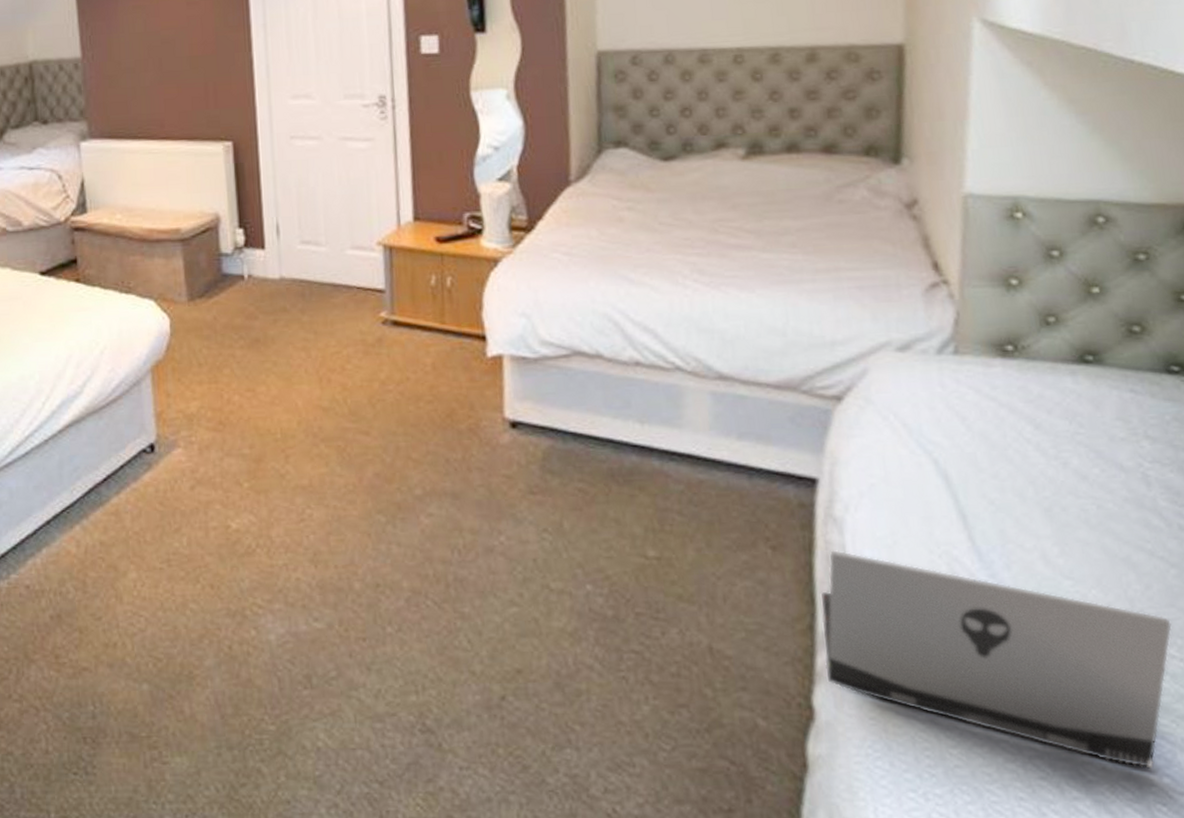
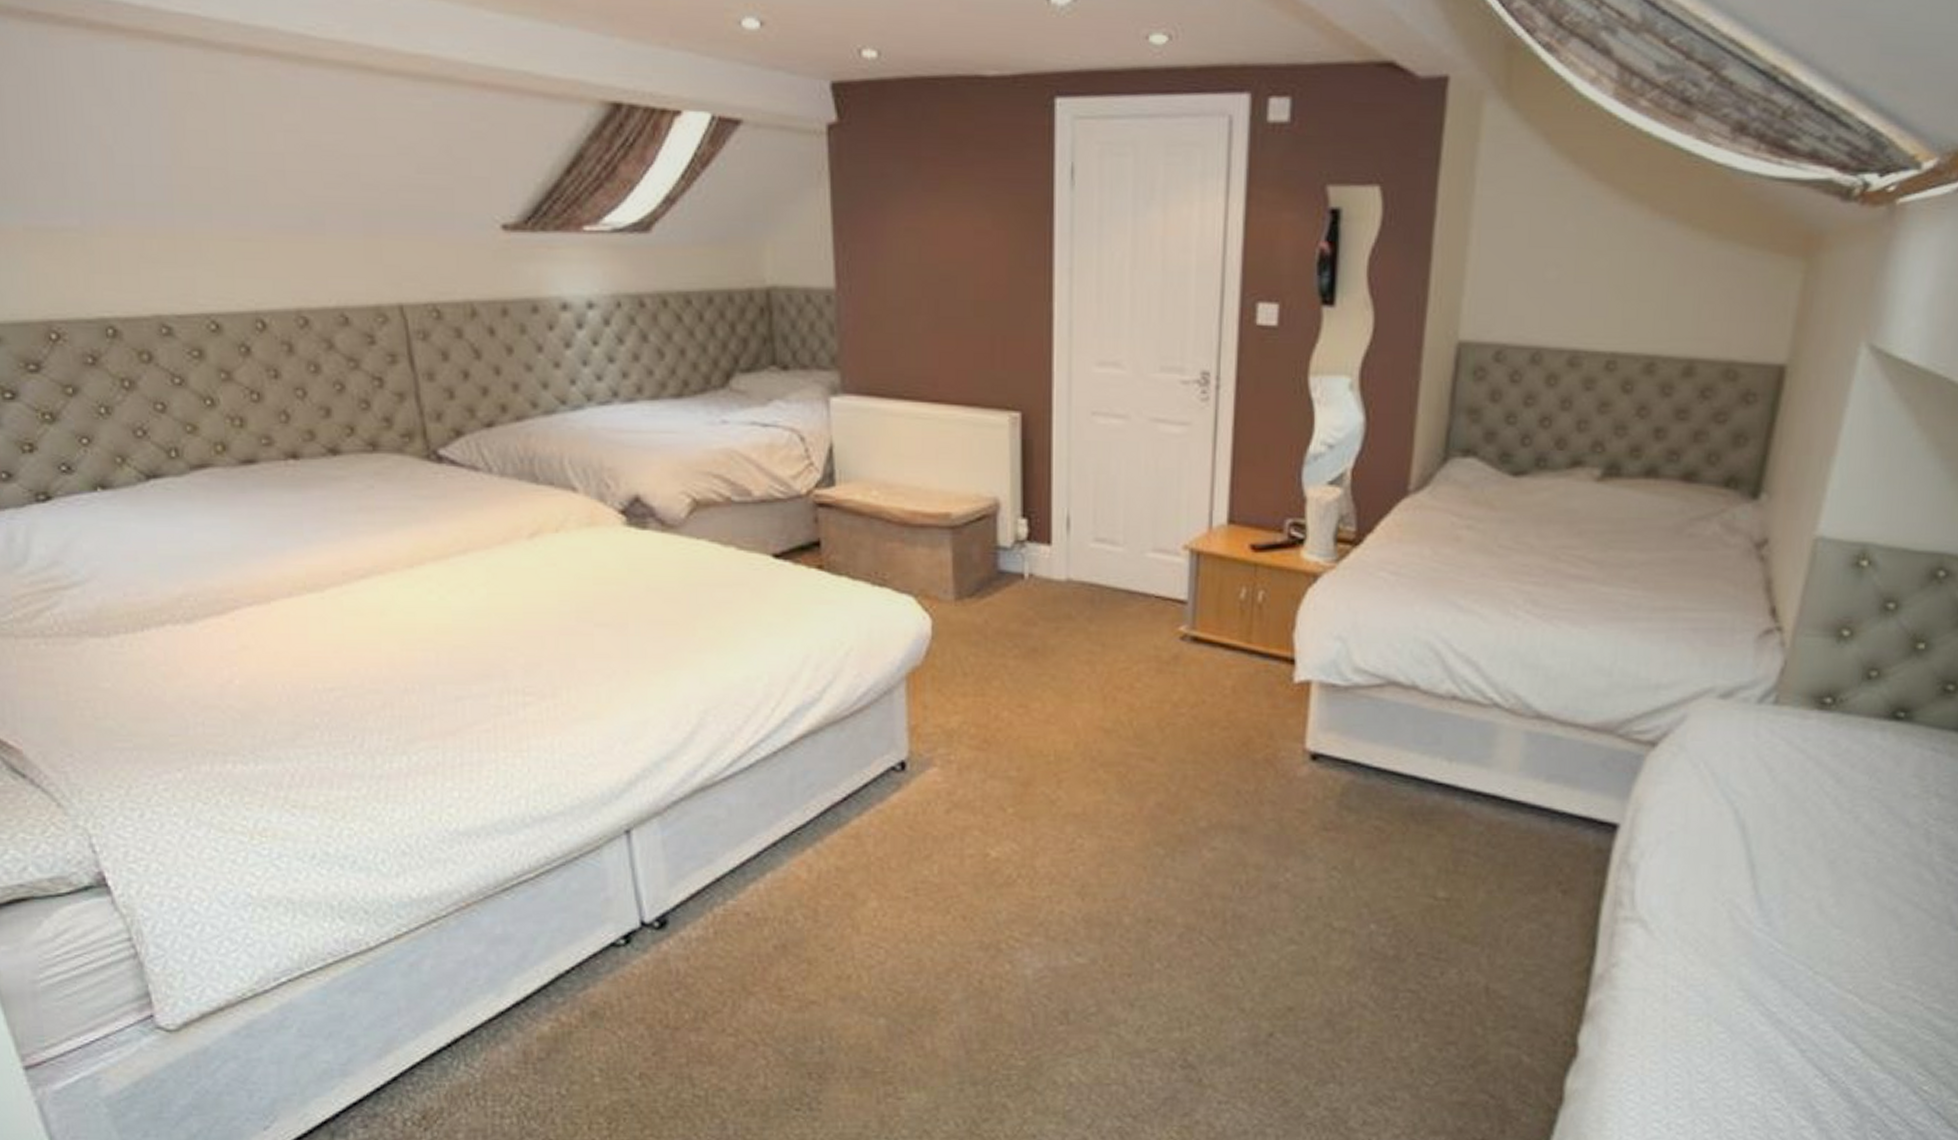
laptop computer: present [821,550,1172,769] -> none [1596,895,1921,1101]

